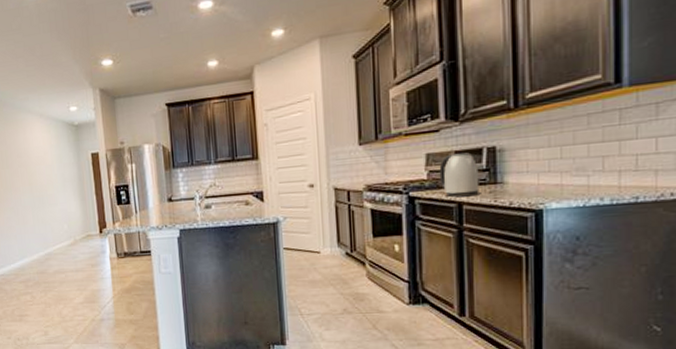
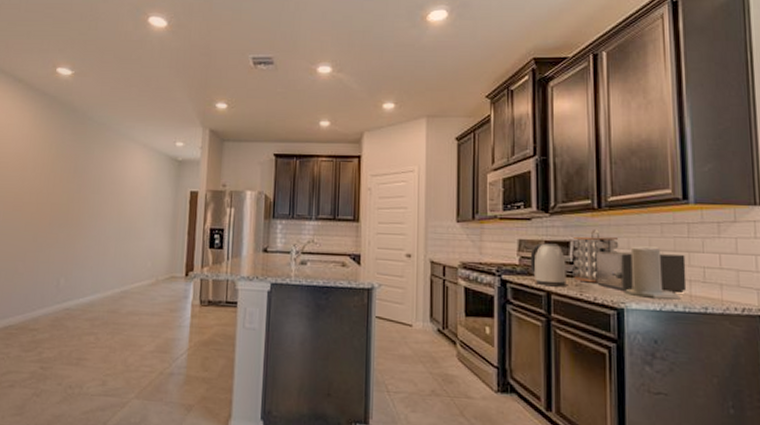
spice rack: none [486,131,539,189] -> present [573,230,619,283]
toaster: none [511,145,615,193] -> present [595,251,687,294]
paper towel: none [543,140,608,196] -> present [624,246,681,300]

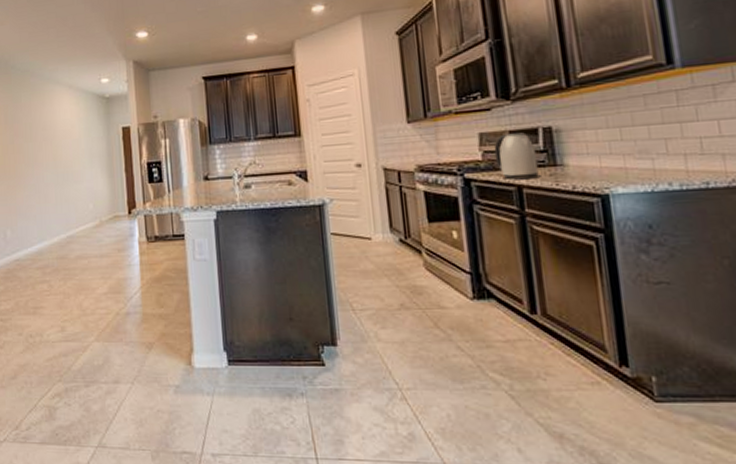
spice rack: present [573,230,619,283] -> none [541,111,597,171]
toaster: present [595,251,687,294] -> none [568,126,682,176]
paper towel: present [624,246,681,300] -> none [607,121,676,180]

